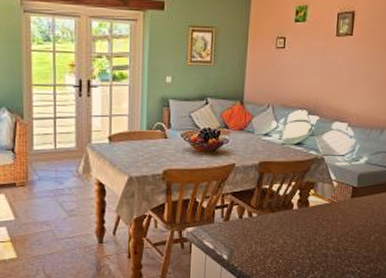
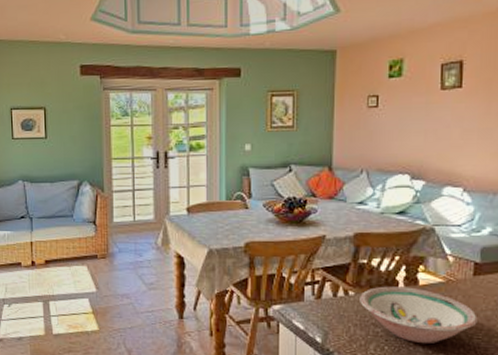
bowl: none [261,208,352,257] -> present [360,286,478,344]

